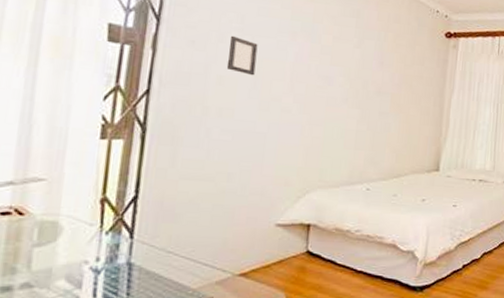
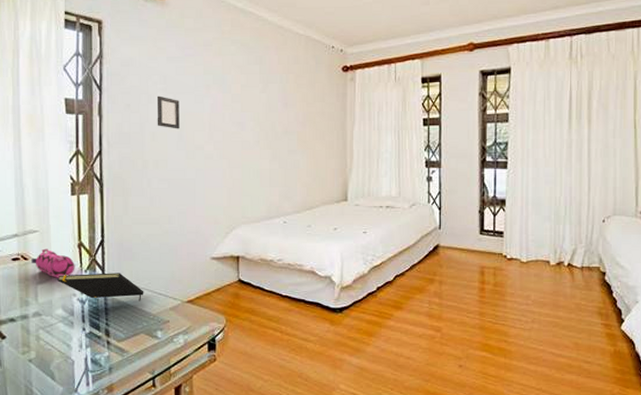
pencil case: none [29,202,93,240] -> present [31,248,75,278]
notepad: none [64,236,185,273] -> present [57,273,144,301]

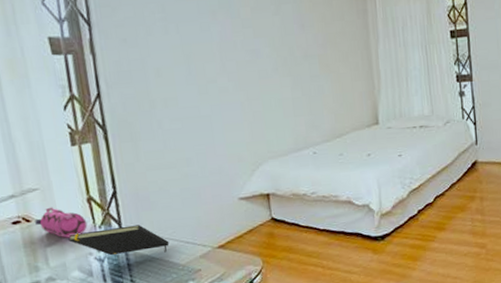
picture frame: present [156,95,180,129] -> none [156,26,187,63]

